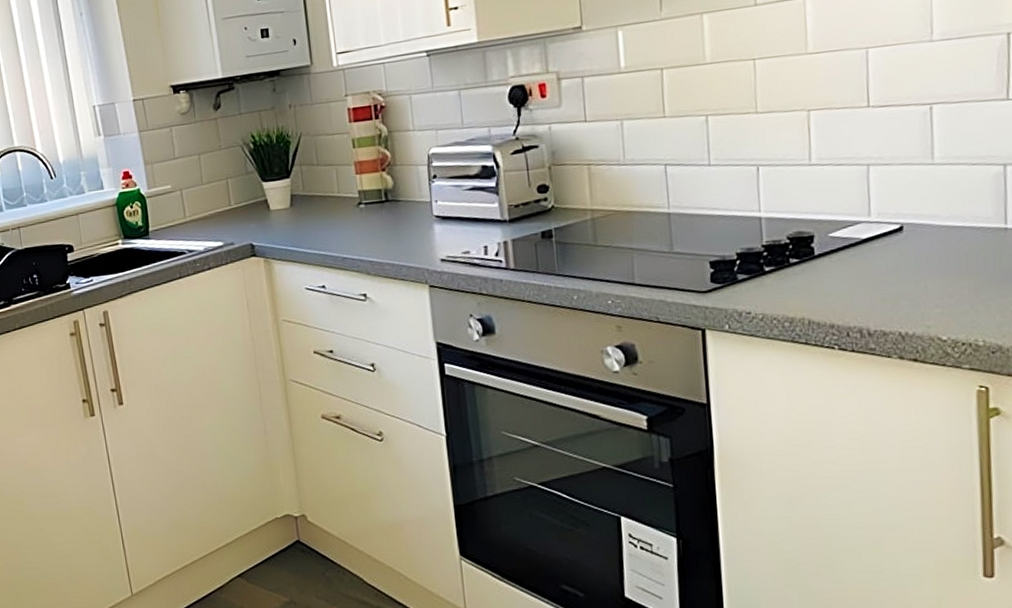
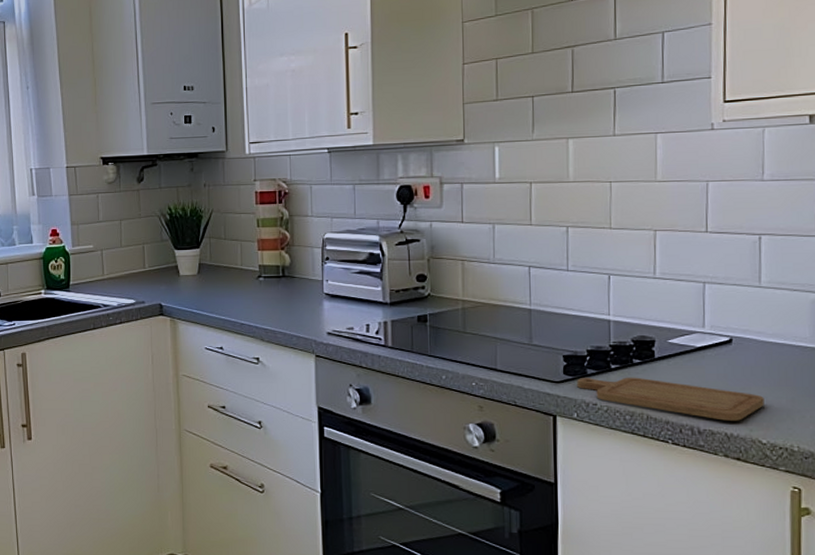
chopping board: none [726,278,943,319] -> present [577,377,764,421]

